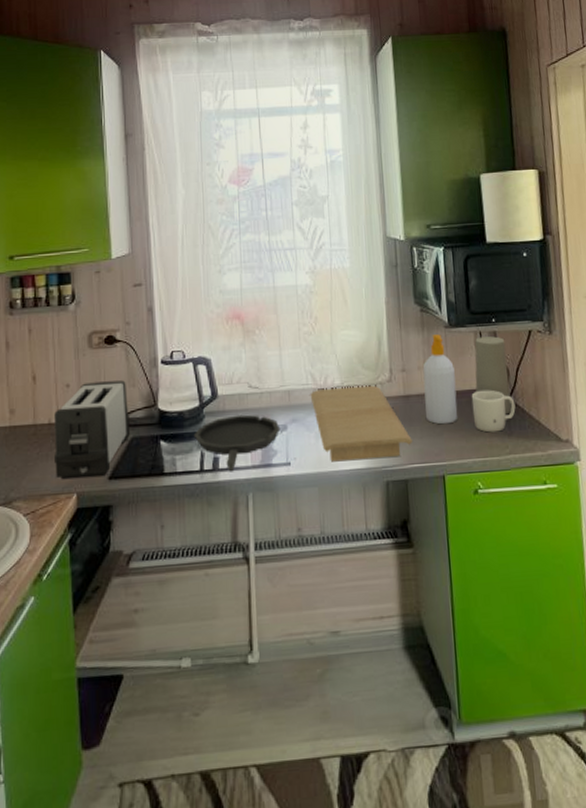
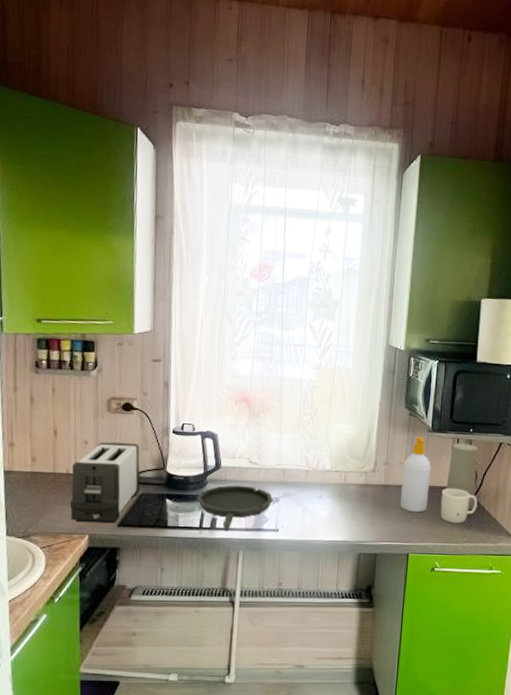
cutting board: present [310,385,413,462] -> none [302,472,386,535]

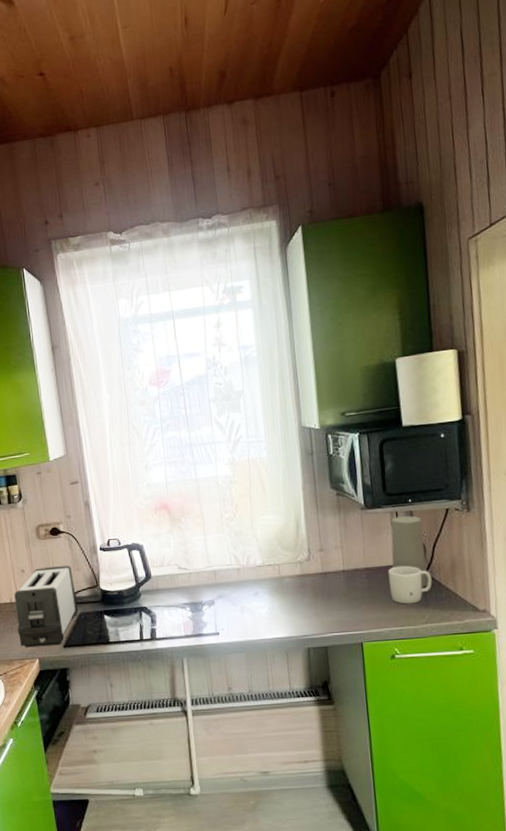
frying pan: present [196,485,273,532] -> none [132,592,209,641]
soap bottle: present [399,436,431,513] -> none [340,516,375,598]

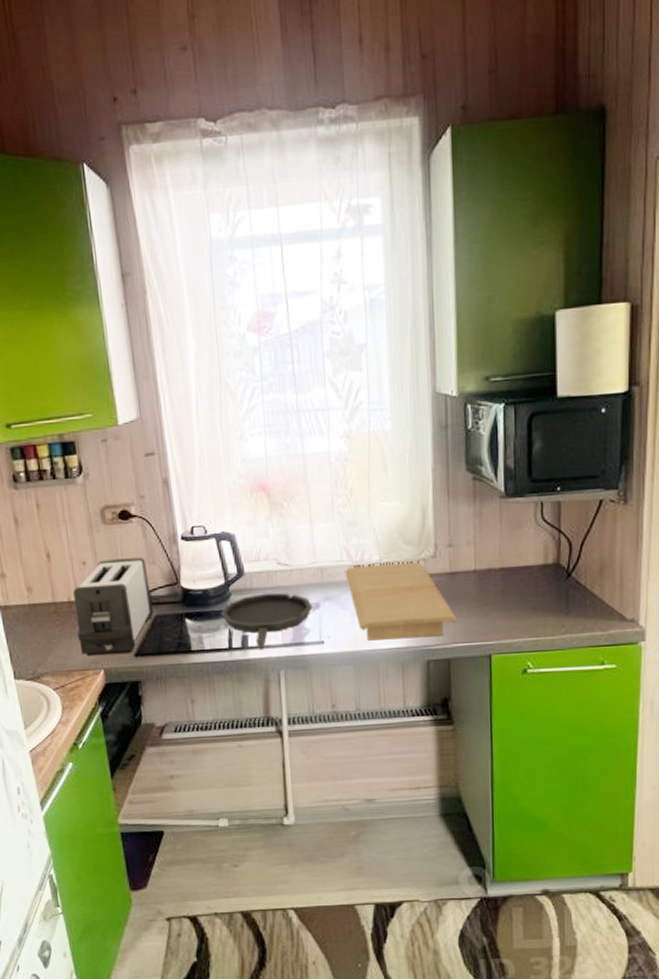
frying pan: none [132,592,209,641] -> present [220,592,313,650]
cutting board: none [234,564,331,632] -> present [345,561,457,641]
mug: present [388,565,432,604] -> none [526,566,576,611]
canister: present [391,515,428,588] -> none [532,507,572,593]

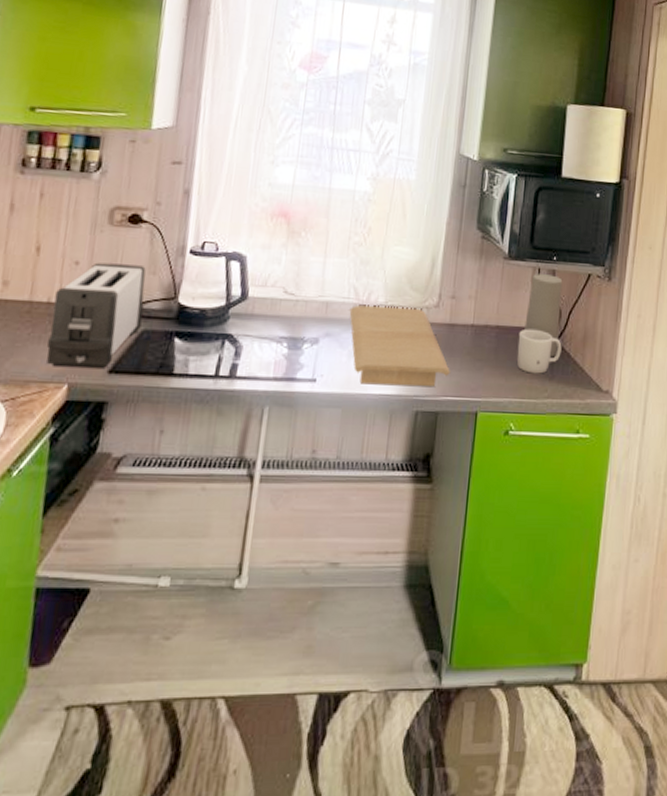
frying pan: present [220,592,313,650] -> none [213,320,312,382]
mug: none [526,566,576,611] -> present [516,328,562,374]
canister: none [532,507,572,593] -> present [524,274,563,357]

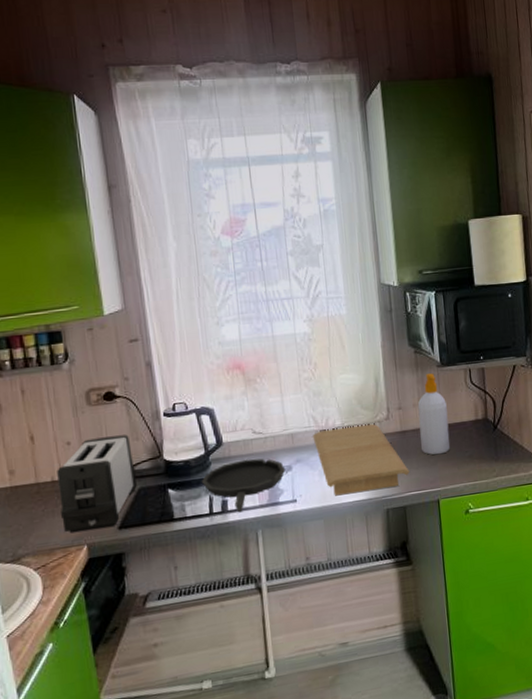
frying pan: none [213,320,312,382] -> present [201,458,286,513]
soap bottle: none [468,264,507,360] -> present [417,373,450,455]
mug: present [516,328,562,374] -> none [462,421,502,459]
canister: present [524,274,563,357] -> none [465,372,498,442]

